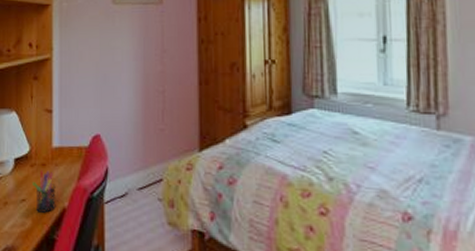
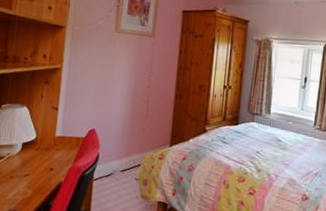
pen holder: present [31,170,56,213] -> none [35,153,55,186]

